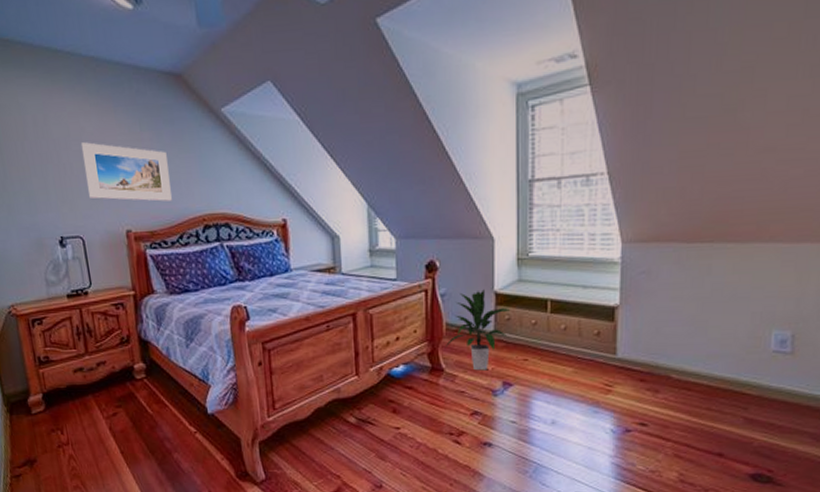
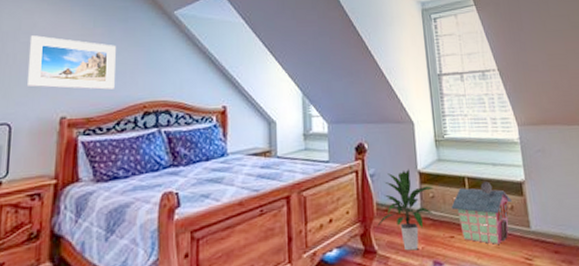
toy house: none [528,304,599,369] -> present [451,180,512,245]

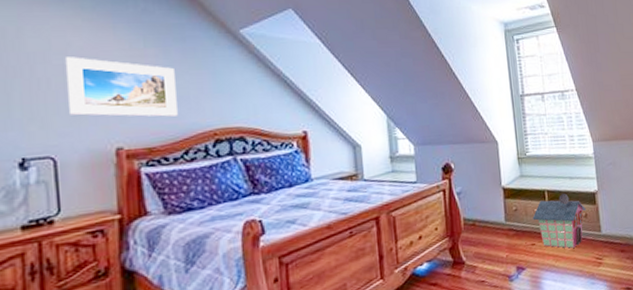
indoor plant: present [377,169,433,251] -> none [465,186,516,260]

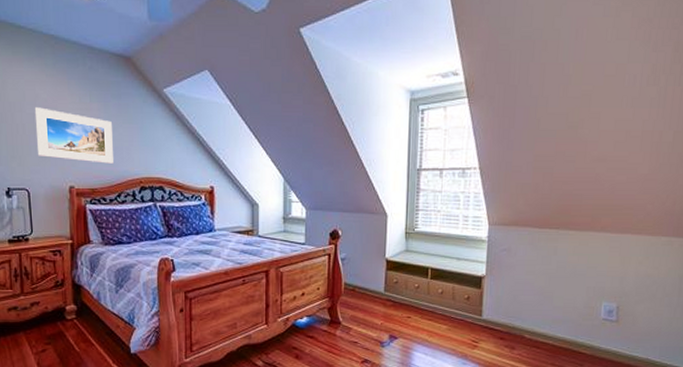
toy house: present [532,192,586,249] -> none [412,272,469,327]

